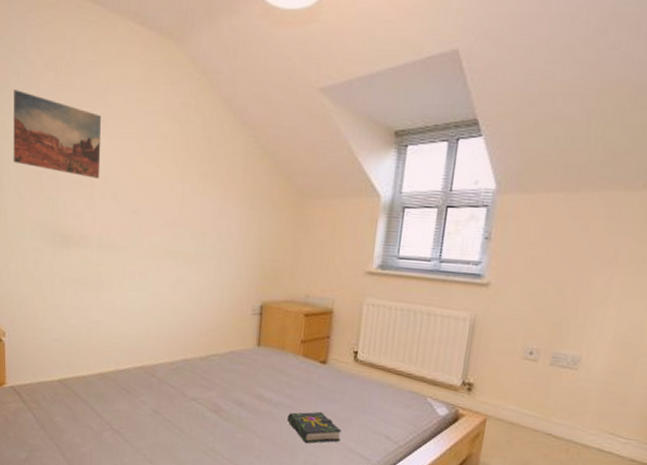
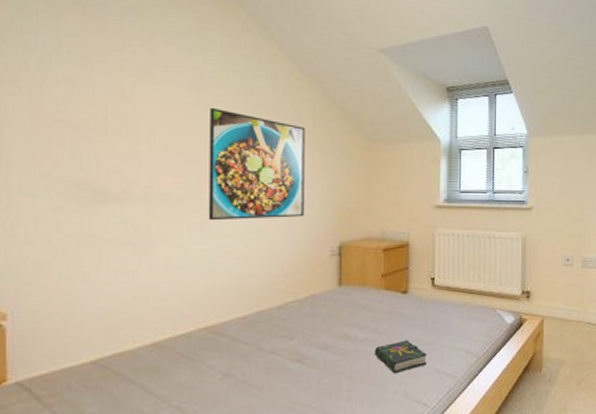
wall art: present [13,90,101,179] -> none [20,29,146,128]
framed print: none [146,159,236,273] -> present [208,107,305,221]

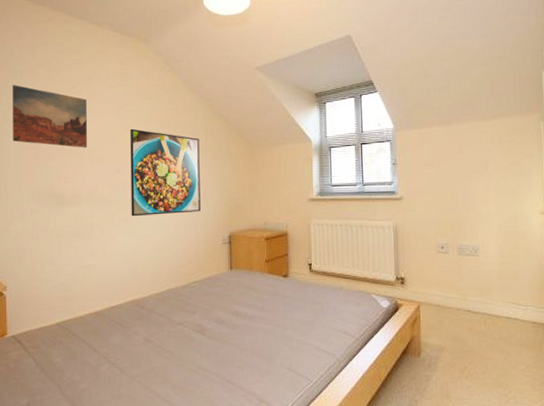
wall art: none [20,29,146,128] -> present [12,85,88,148]
book: present [374,340,427,374] -> none [261,319,308,349]

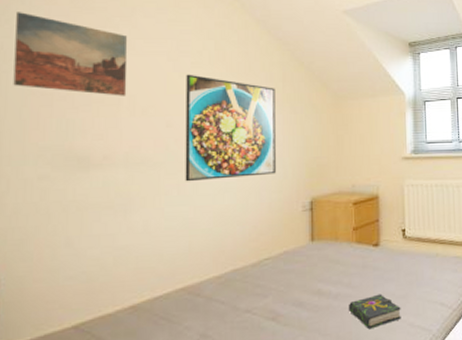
book: none [261,319,308,349] -> present [348,293,401,330]

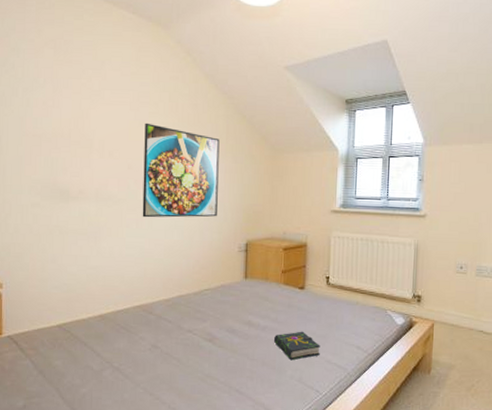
wall art: present [13,12,128,96] -> none [12,64,98,140]

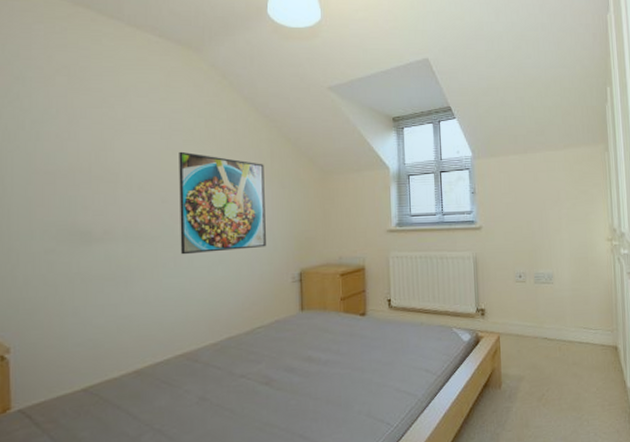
book: present [273,331,320,361] -> none [337,360,388,394]

